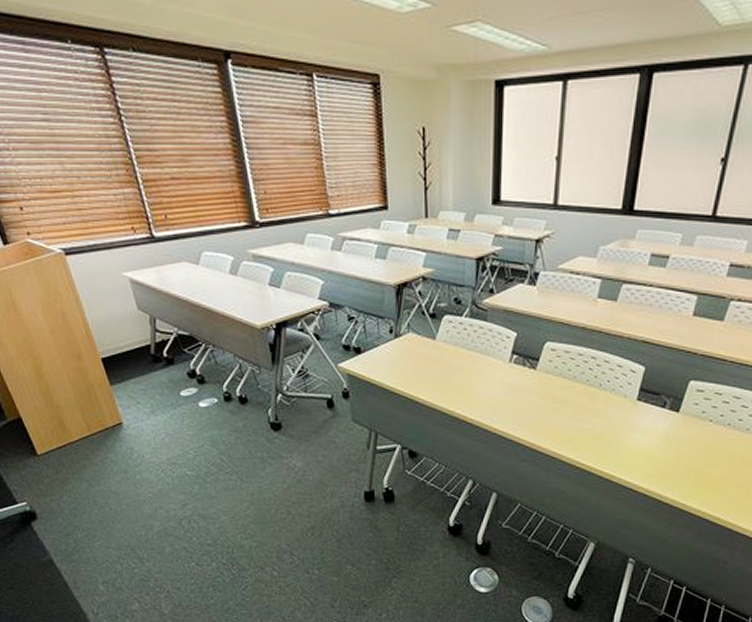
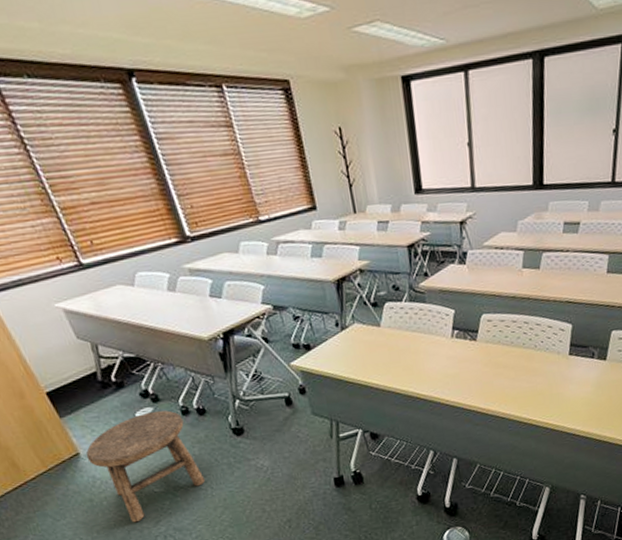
stool: none [128,392,237,502] -> present [85,410,206,523]

